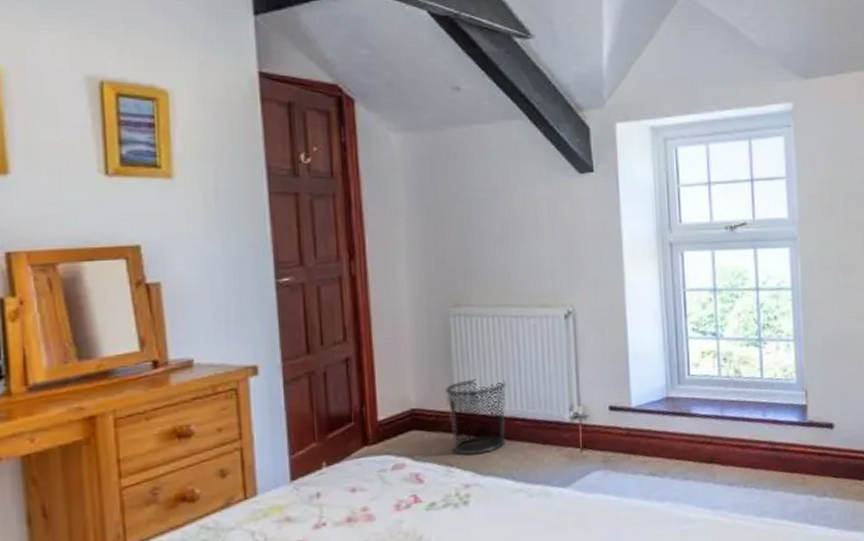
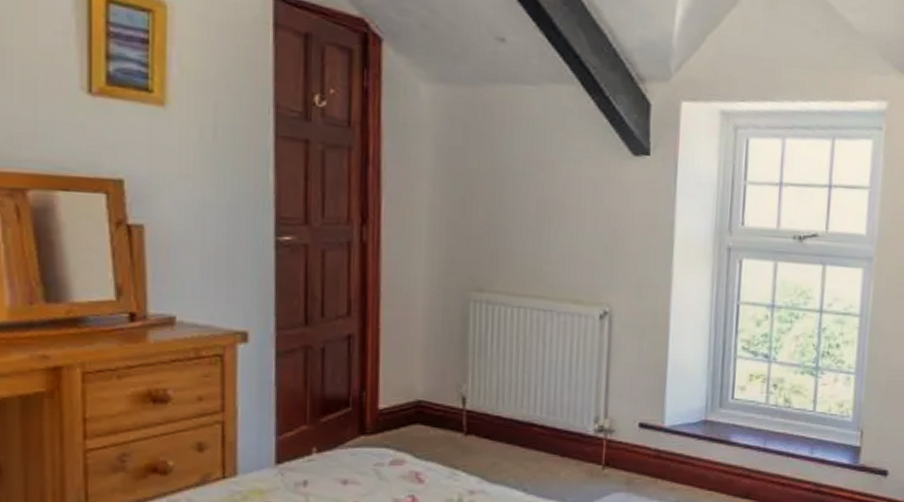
waste bin: present [444,379,507,455] -> none [456,375,527,459]

